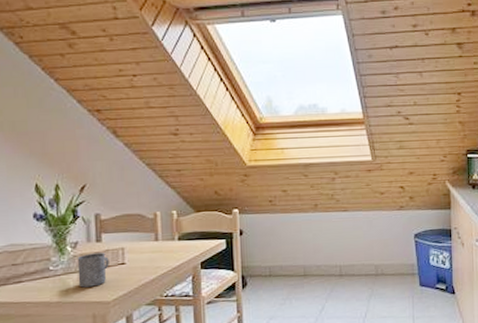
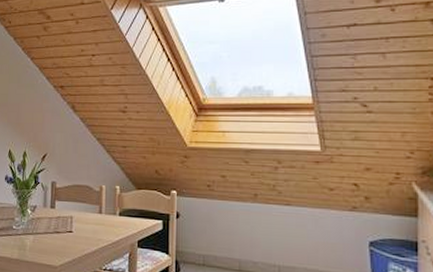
mug: present [77,253,109,288] -> none [34,218,60,250]

